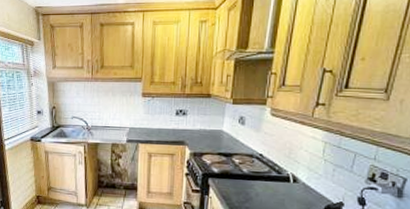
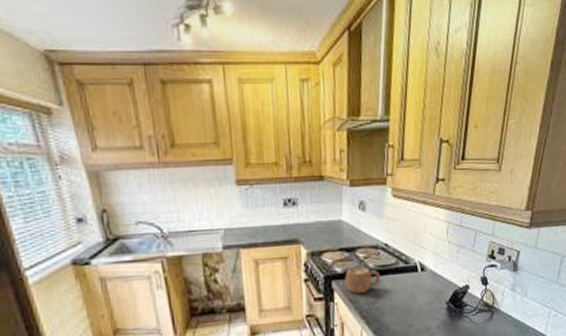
mug: none [220,170,253,193] -> present [345,266,381,294]

